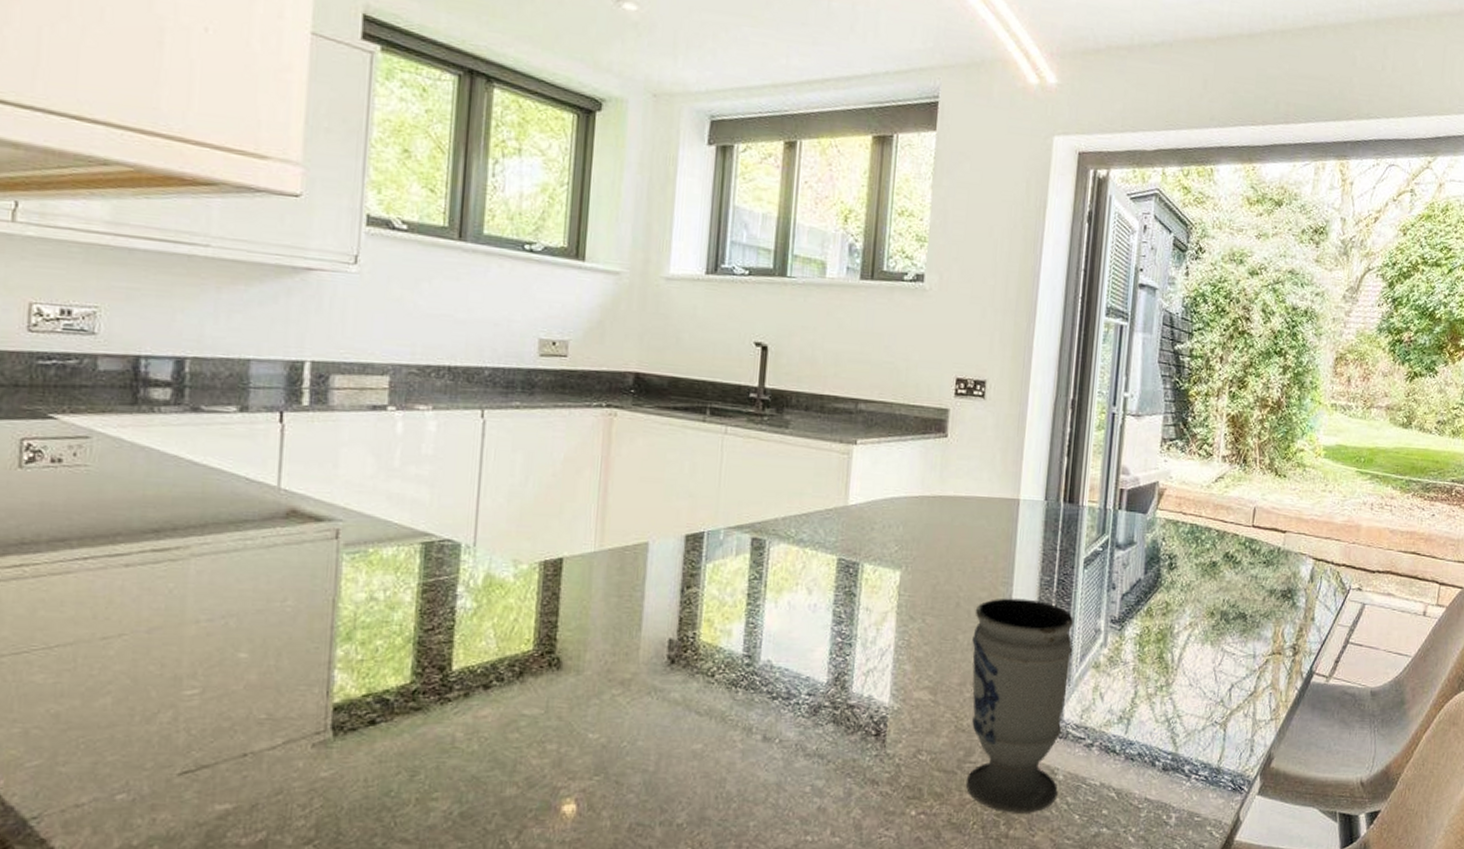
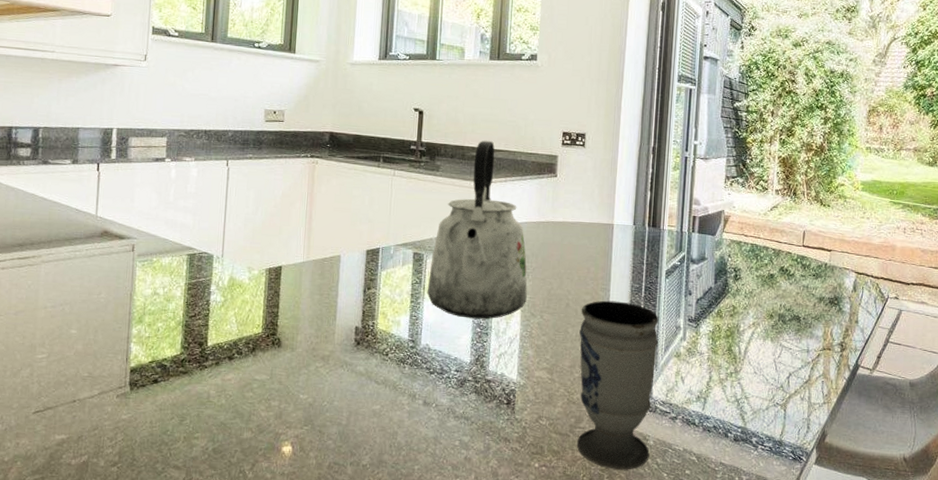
kettle: none [769,388,906,626] -> present [427,141,527,319]

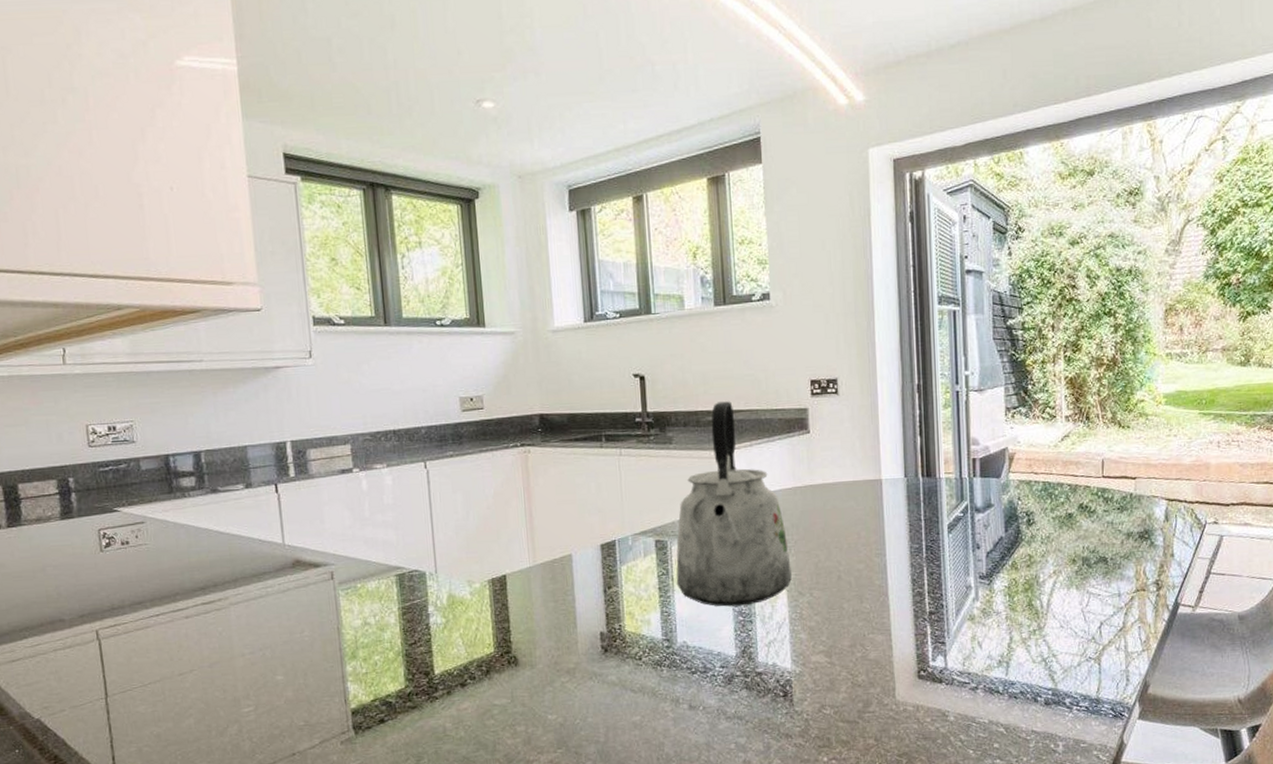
cup: present [576,300,659,470] -> none [855,566,951,753]

